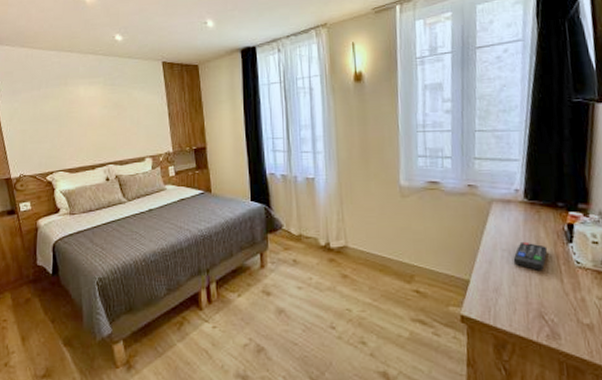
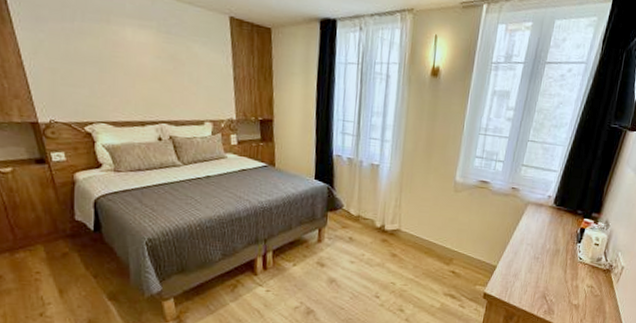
remote control: present [513,241,548,270] -> none [533,239,562,263]

